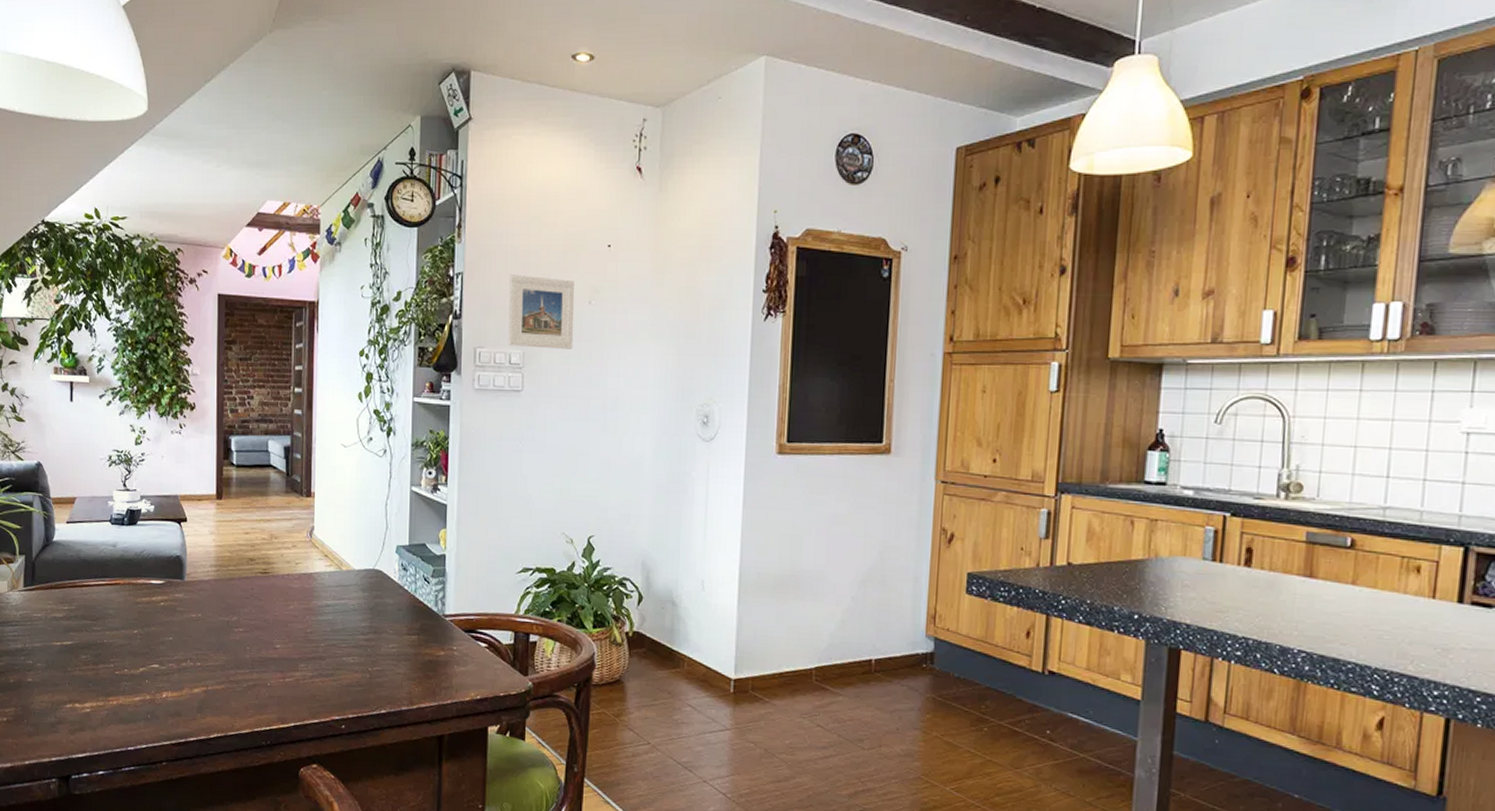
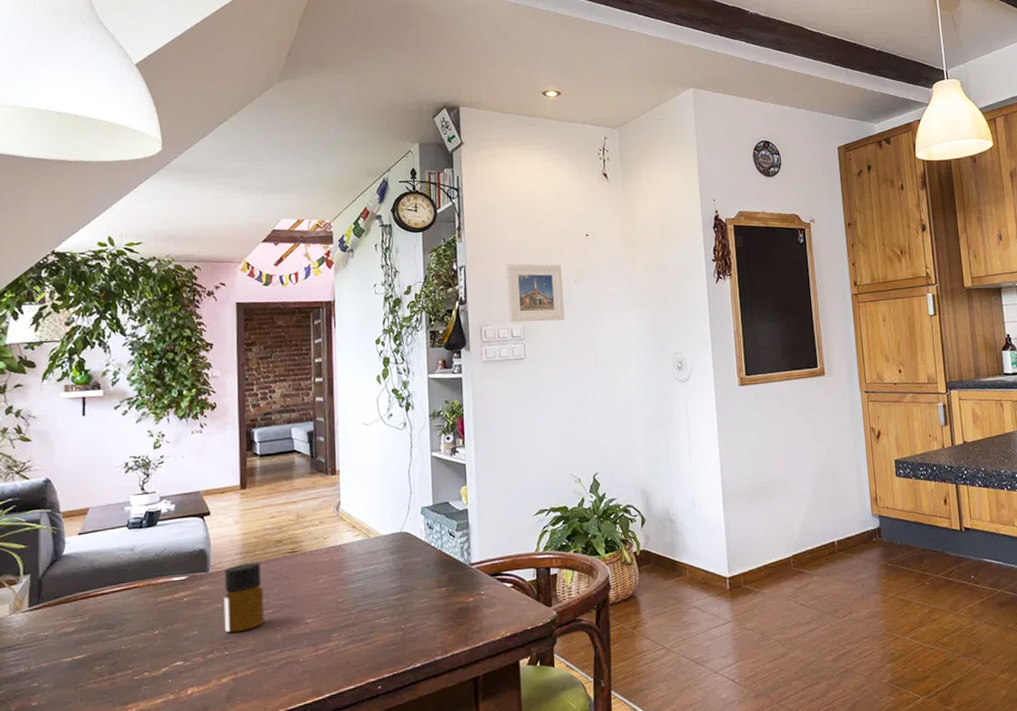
bottle: none [197,576,235,646] -> present [224,562,264,633]

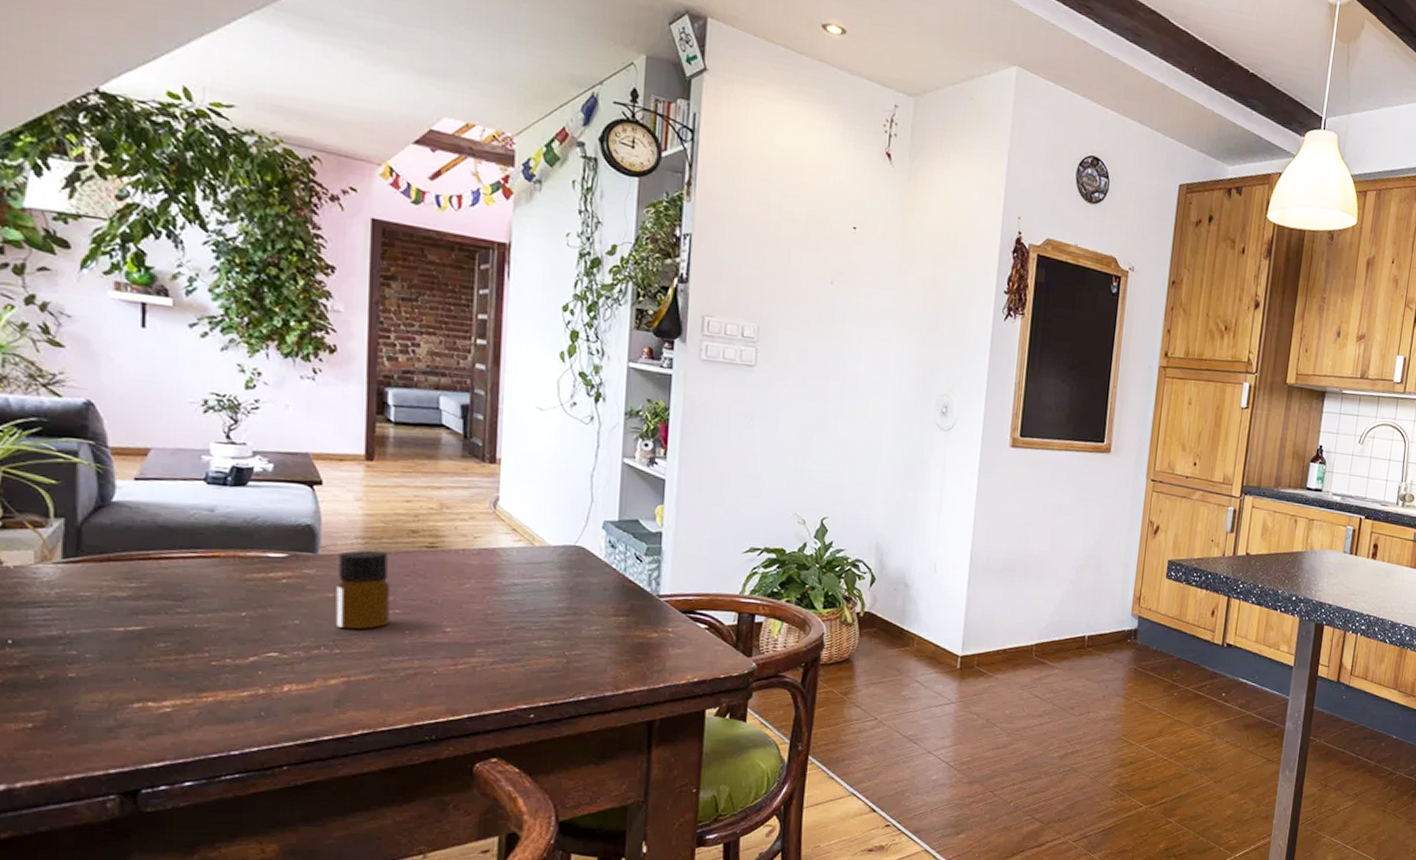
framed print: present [506,263,565,323] -> none [741,243,816,328]

